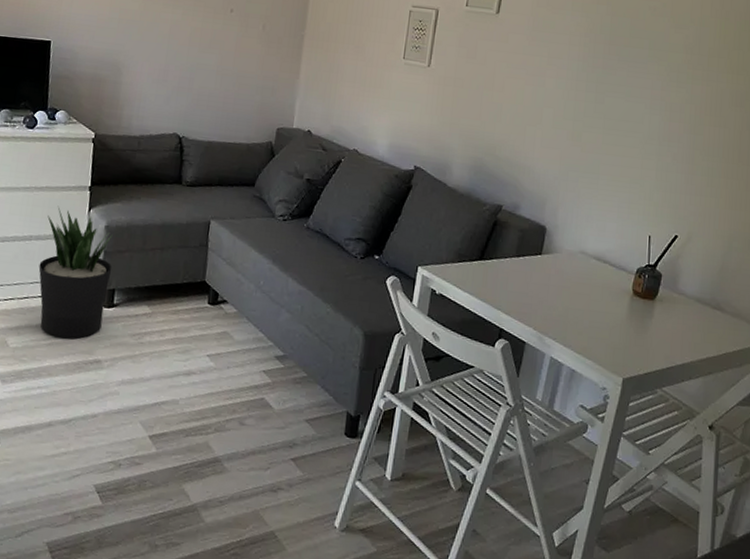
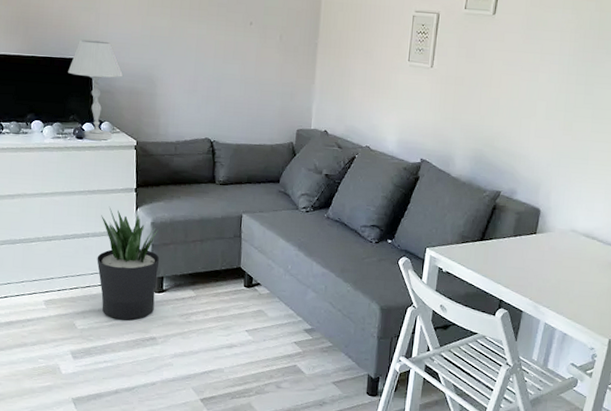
table lamp: none [23,19,86,132] -> present [68,39,124,141]

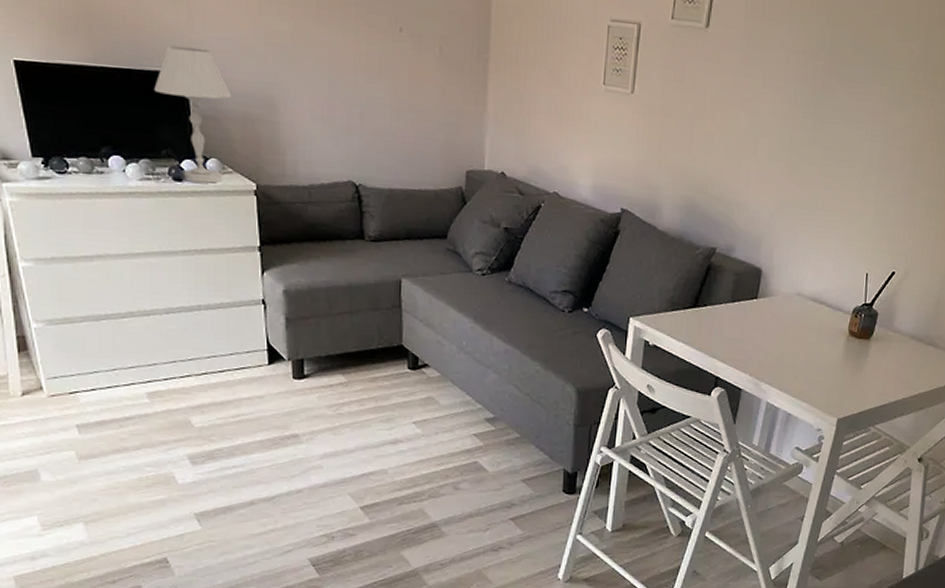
planter: present [97,206,160,321] -> none [214,270,298,415]

